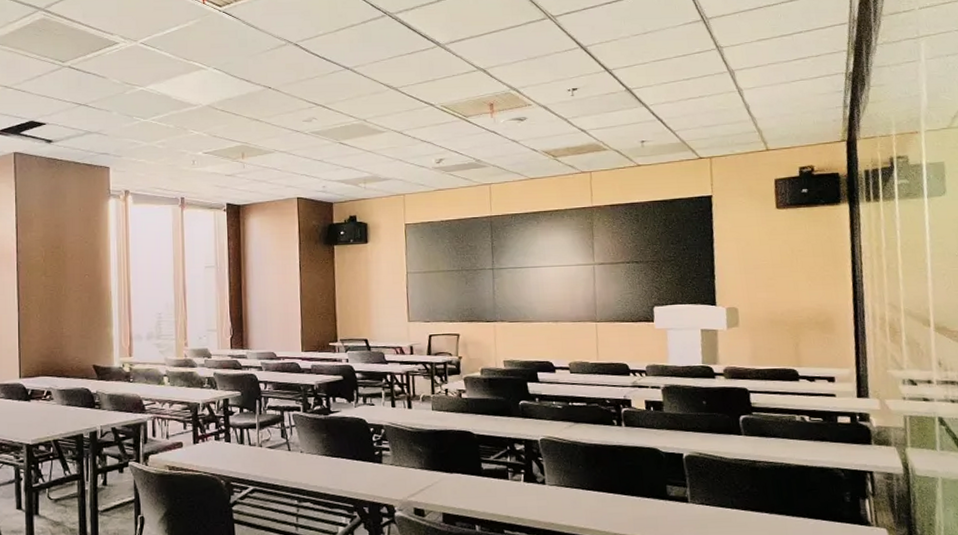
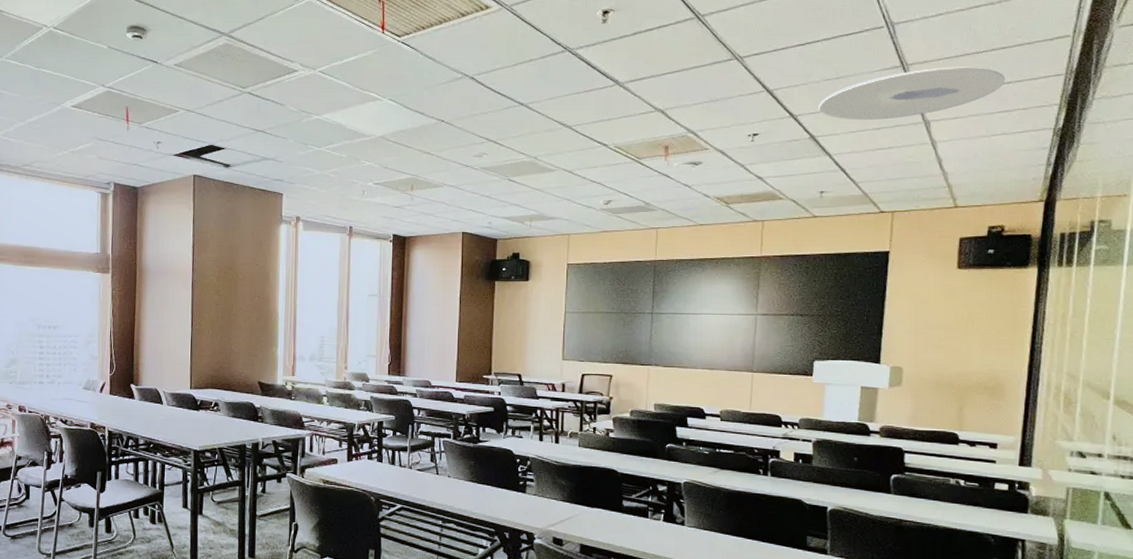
ceiling light: none [630,19,797,72] -> present [818,67,1006,120]

